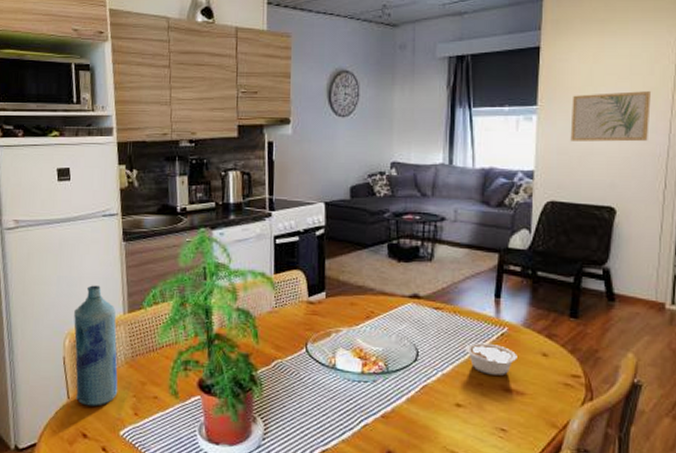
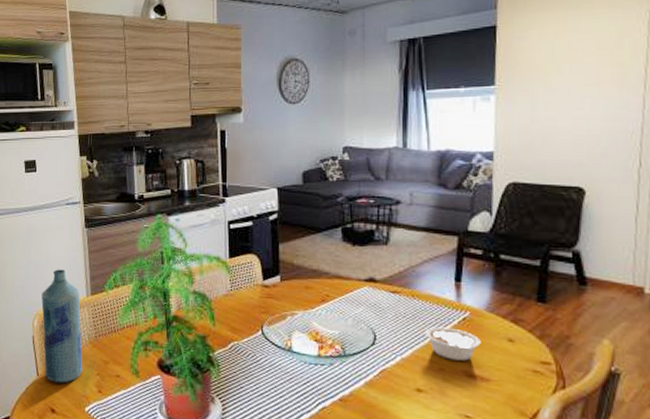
wall art: present [570,91,652,142] -> none [532,66,622,120]

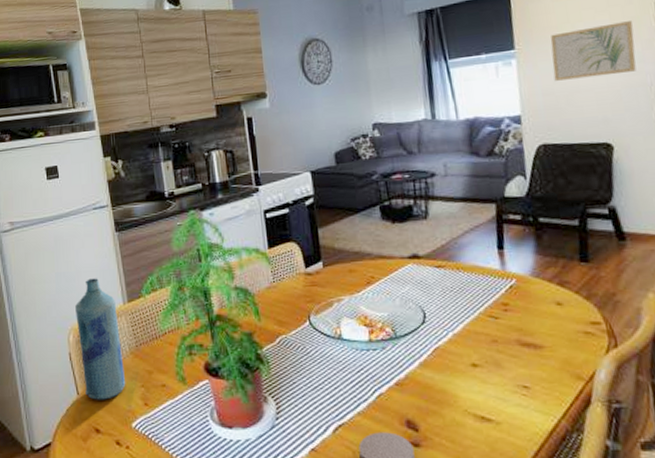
legume: present [425,327,481,361] -> none [473,297,530,330]
wall art: none [532,66,622,120] -> present [550,21,637,81]

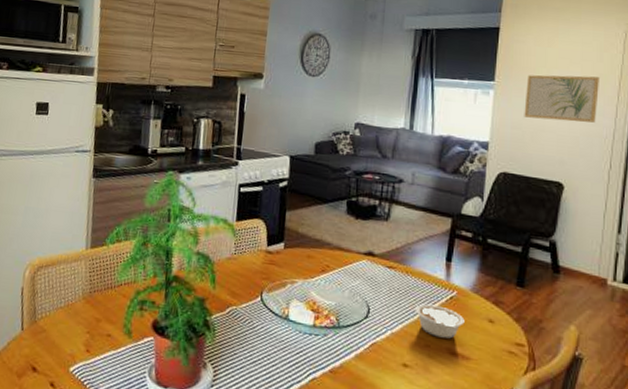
bottle: present [75,278,126,400] -> none [30,218,79,340]
legume: none [473,297,530,330] -> present [415,303,465,339]

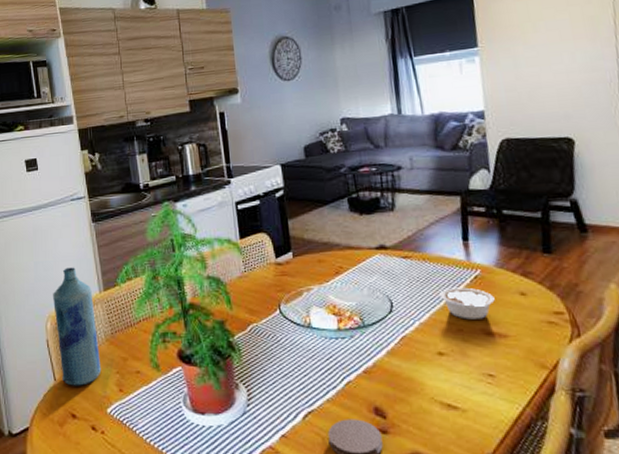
bottle: none [30,218,79,340] -> present [53,267,102,386]
wall art: present [524,75,601,123] -> none [512,20,596,78]

